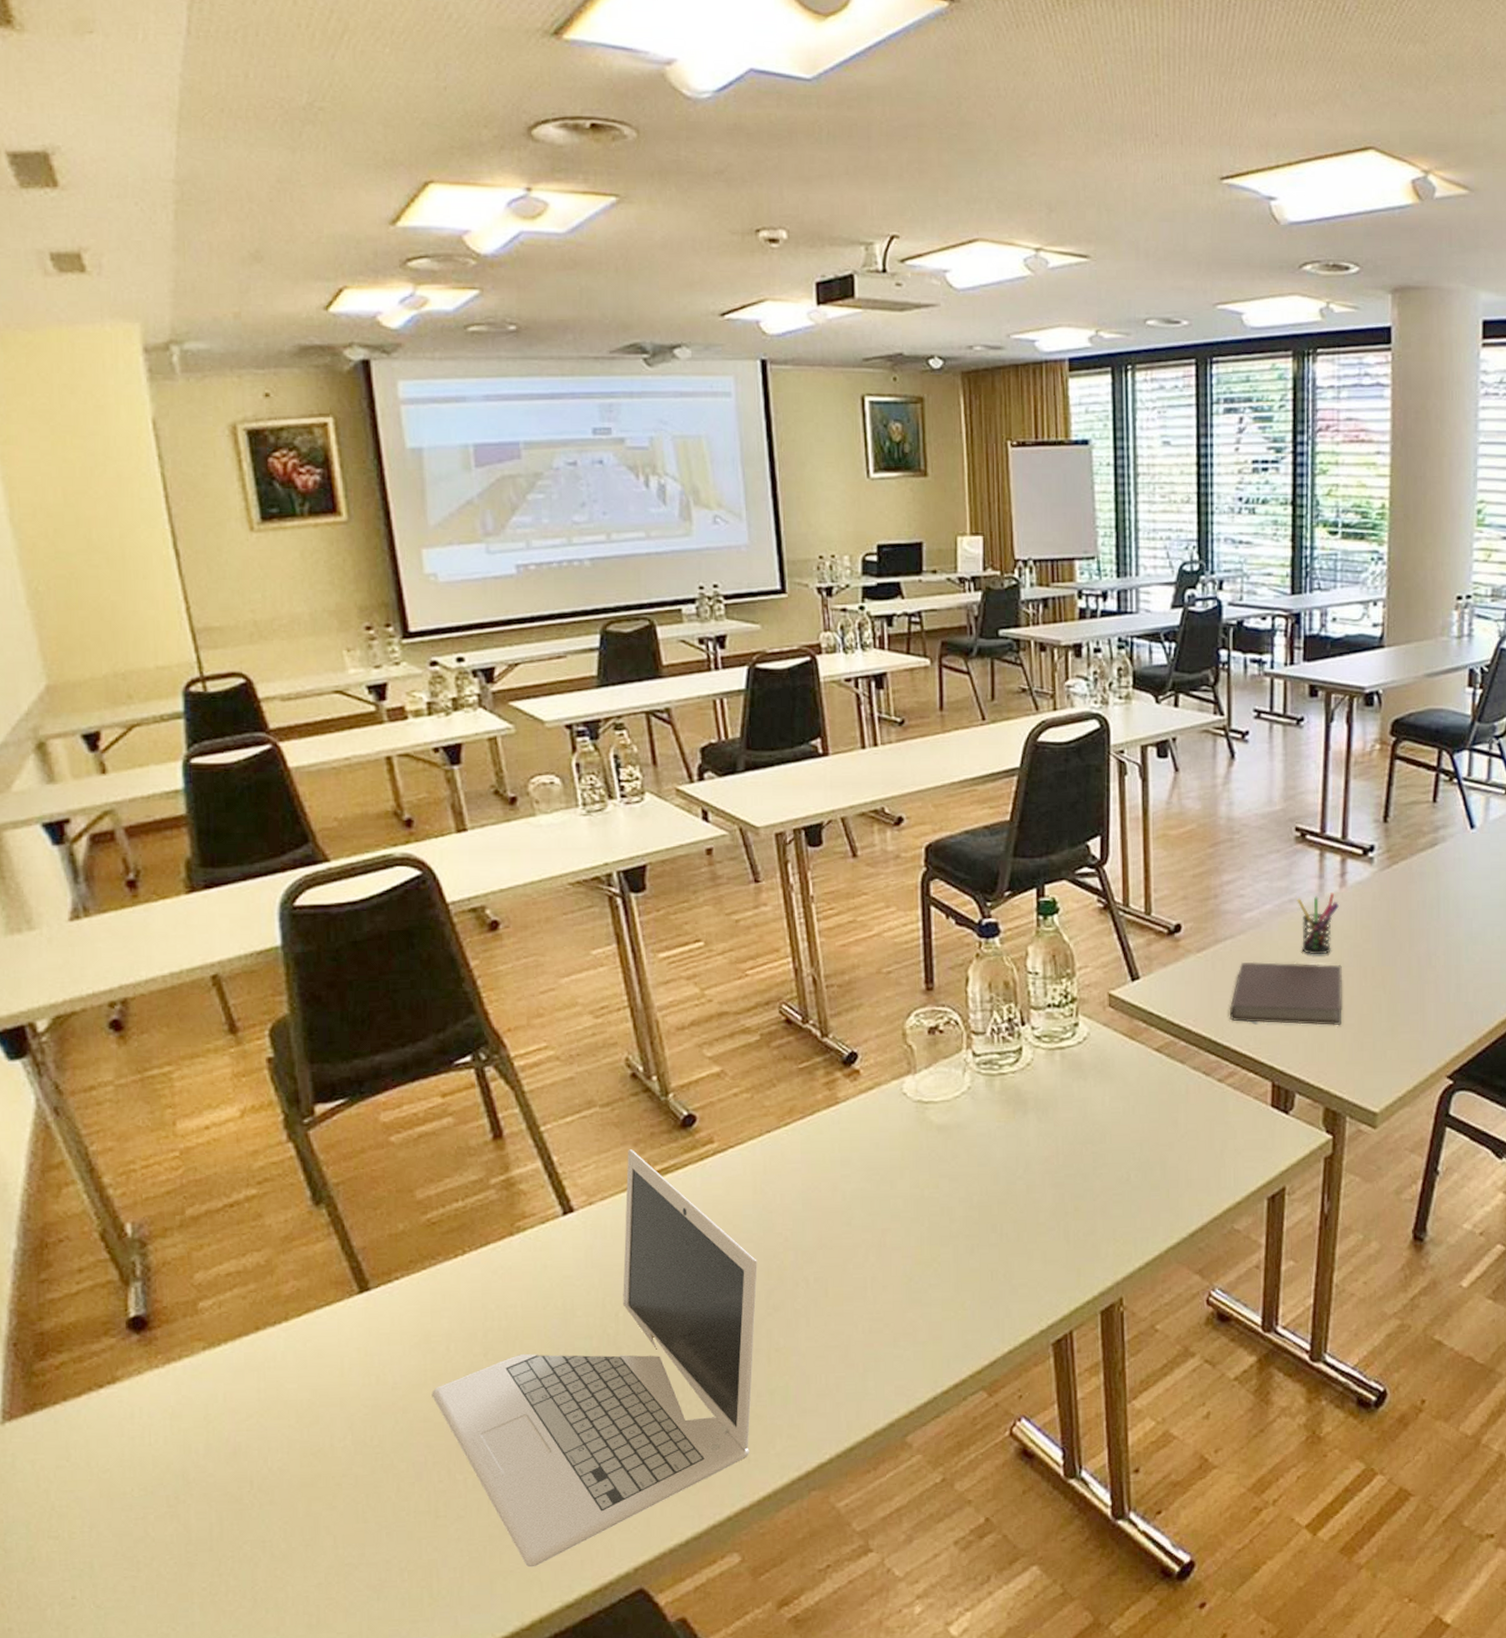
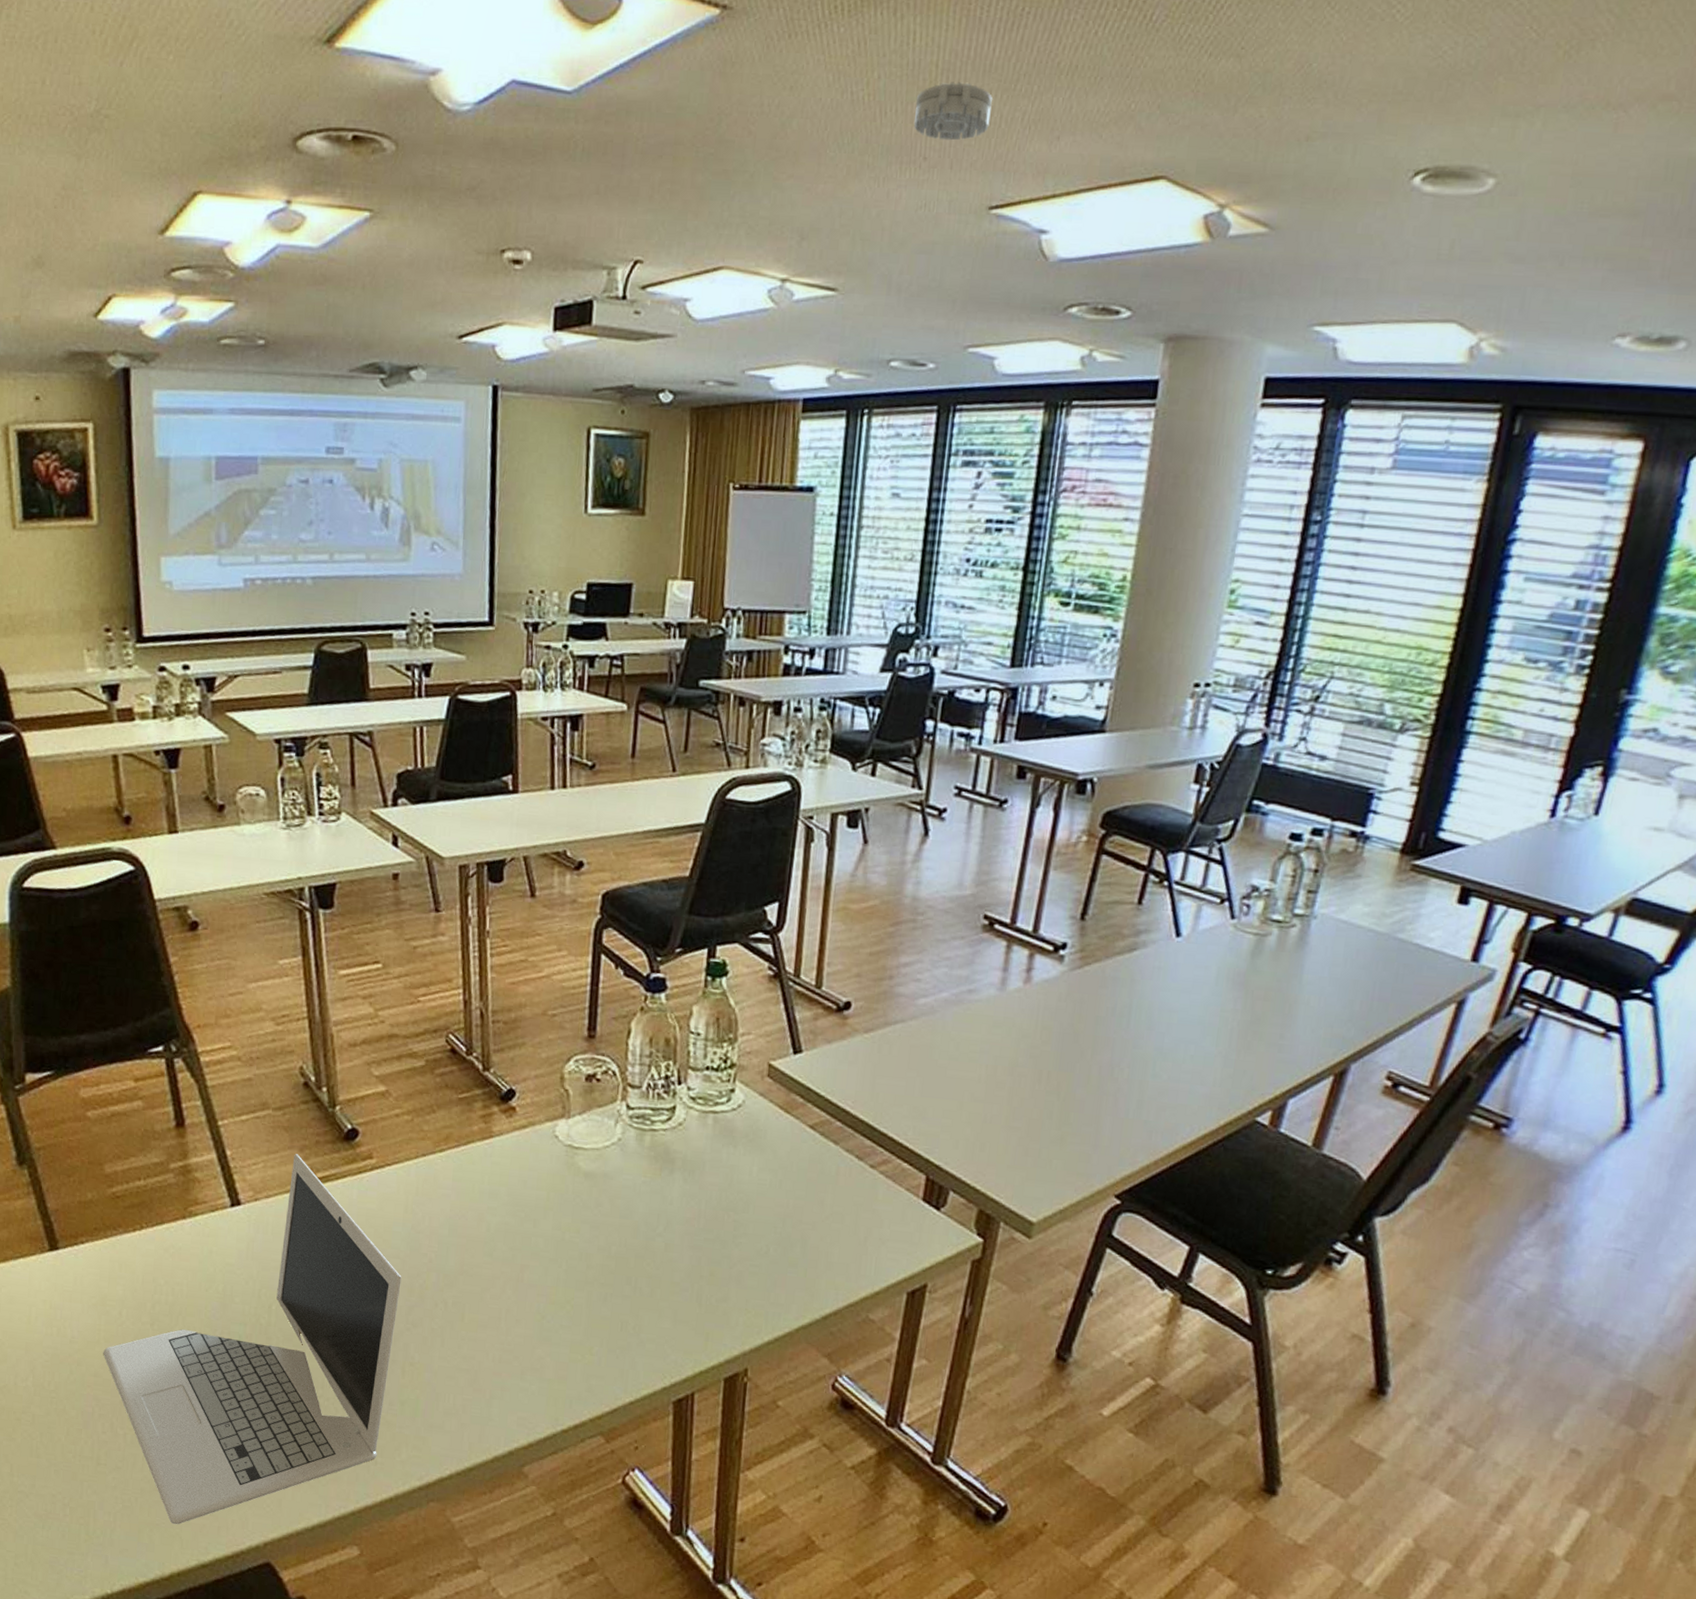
smoke detector: none [1142,66,1212,119] -> present [913,82,992,141]
notebook: present [1229,961,1342,1025] -> none [890,1049,1016,1127]
pen holder: present [1297,892,1340,955] -> none [975,987,1022,1052]

